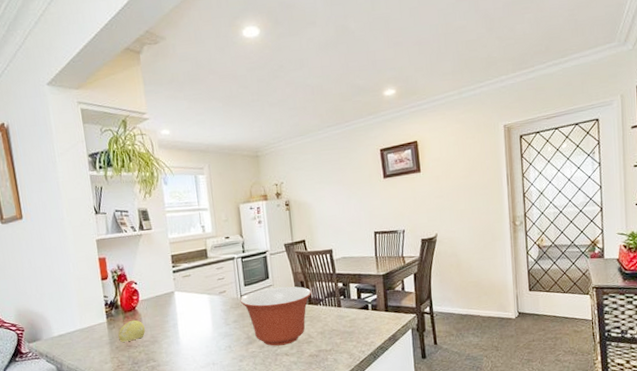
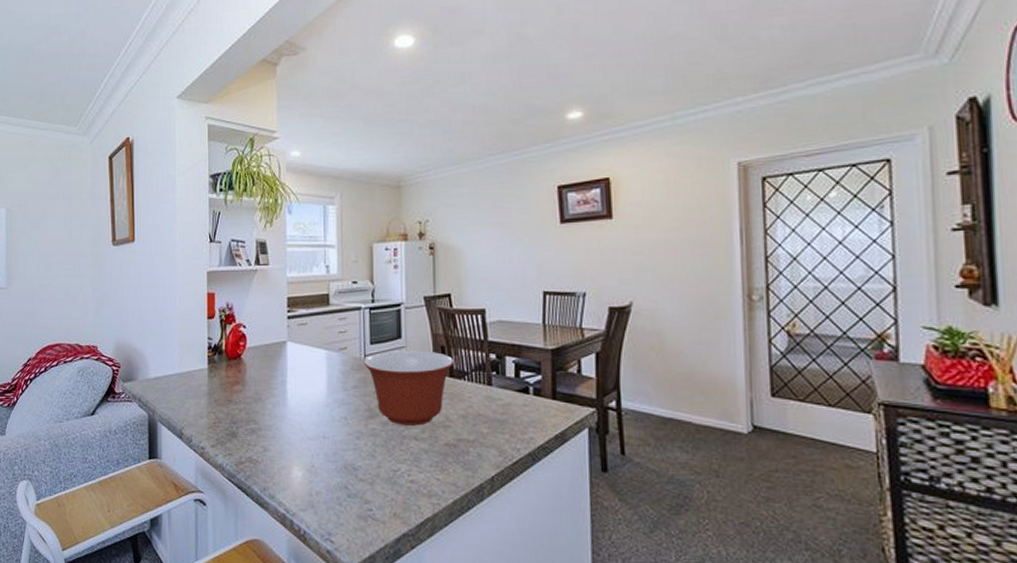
fruit: present [118,320,146,342] -> none [218,370,250,395]

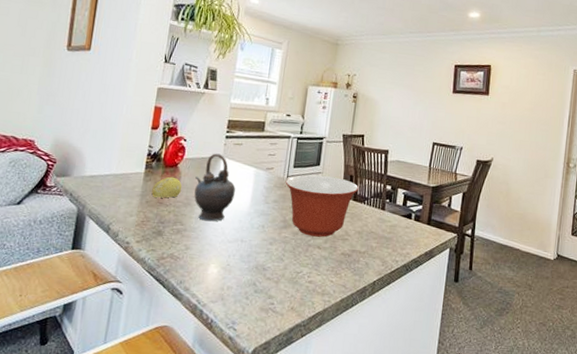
fruit: none [218,370,250,395] -> present [151,176,182,198]
teapot: none [262,337,308,417] -> present [194,153,236,222]

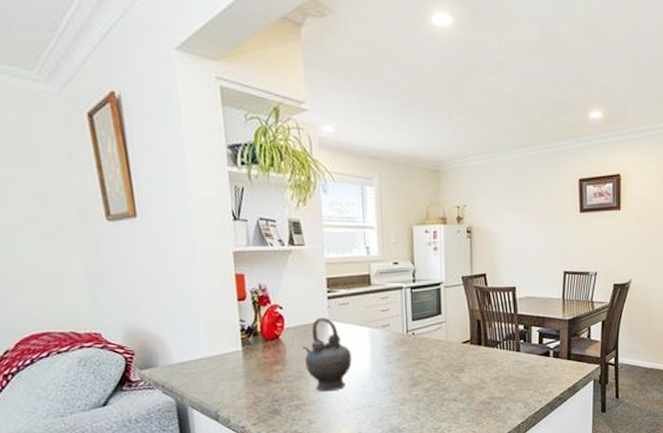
fruit: present [151,176,182,198] -> none [256,350,290,375]
mixing bowl: present [285,175,359,237] -> none [406,324,489,390]

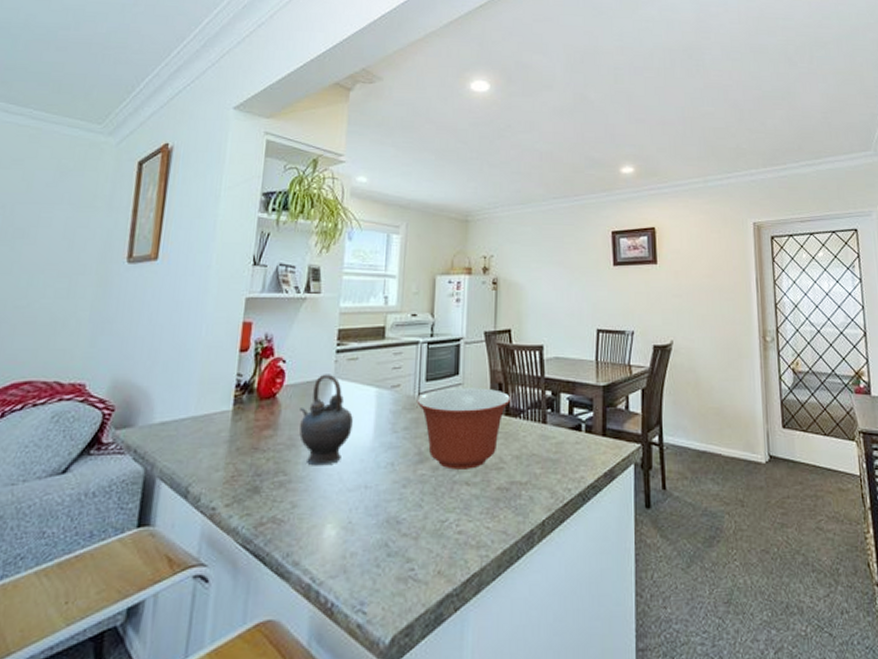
mixing bowl: none [406,324,489,390] -> present [416,388,511,470]

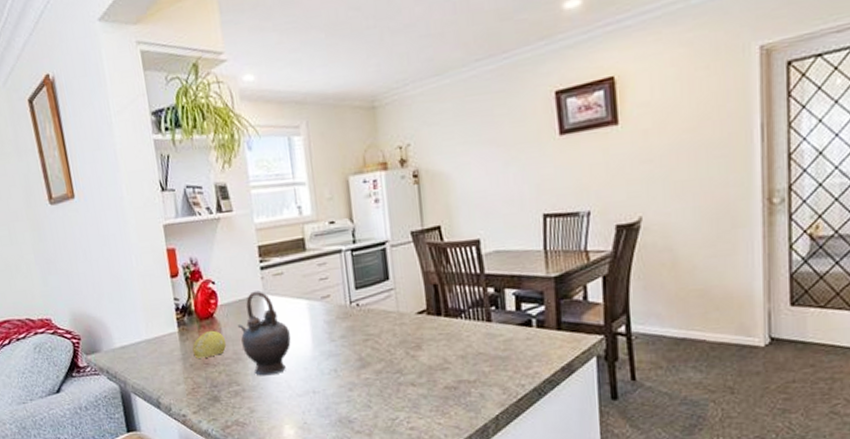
fruit: none [243,411,283,442] -> present [192,330,227,358]
mixing bowl: present [416,388,511,470] -> none [349,290,450,373]

